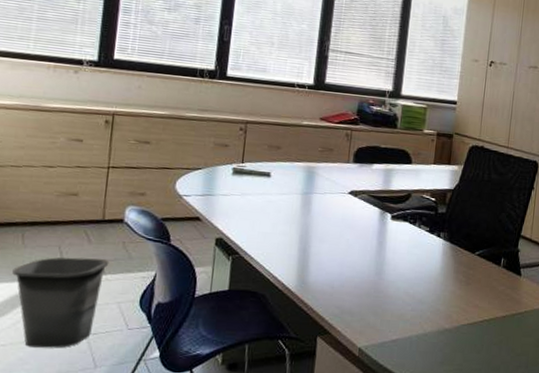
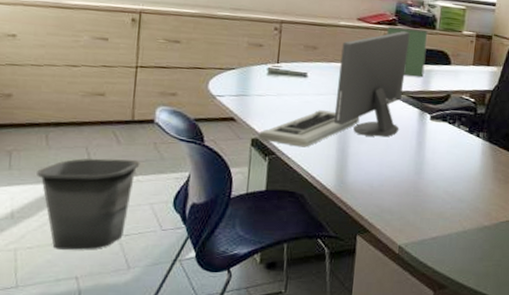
computer keyboard: none [222,209,321,247] -> present [257,110,360,148]
computer monitor: none [295,130,372,237] -> present [333,31,411,137]
binder: none [348,126,390,177] -> present [386,26,428,78]

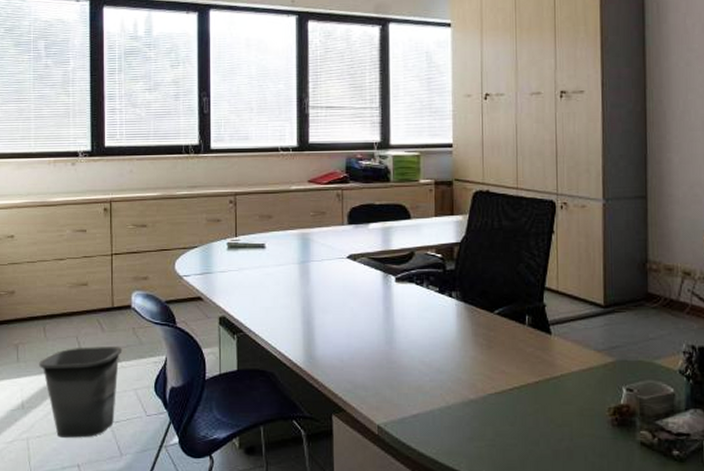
computer keyboard: present [257,110,360,148] -> none [224,282,322,322]
computer monitor: present [333,31,411,137] -> none [295,187,364,305]
binder: present [386,26,428,78] -> none [339,184,383,236]

